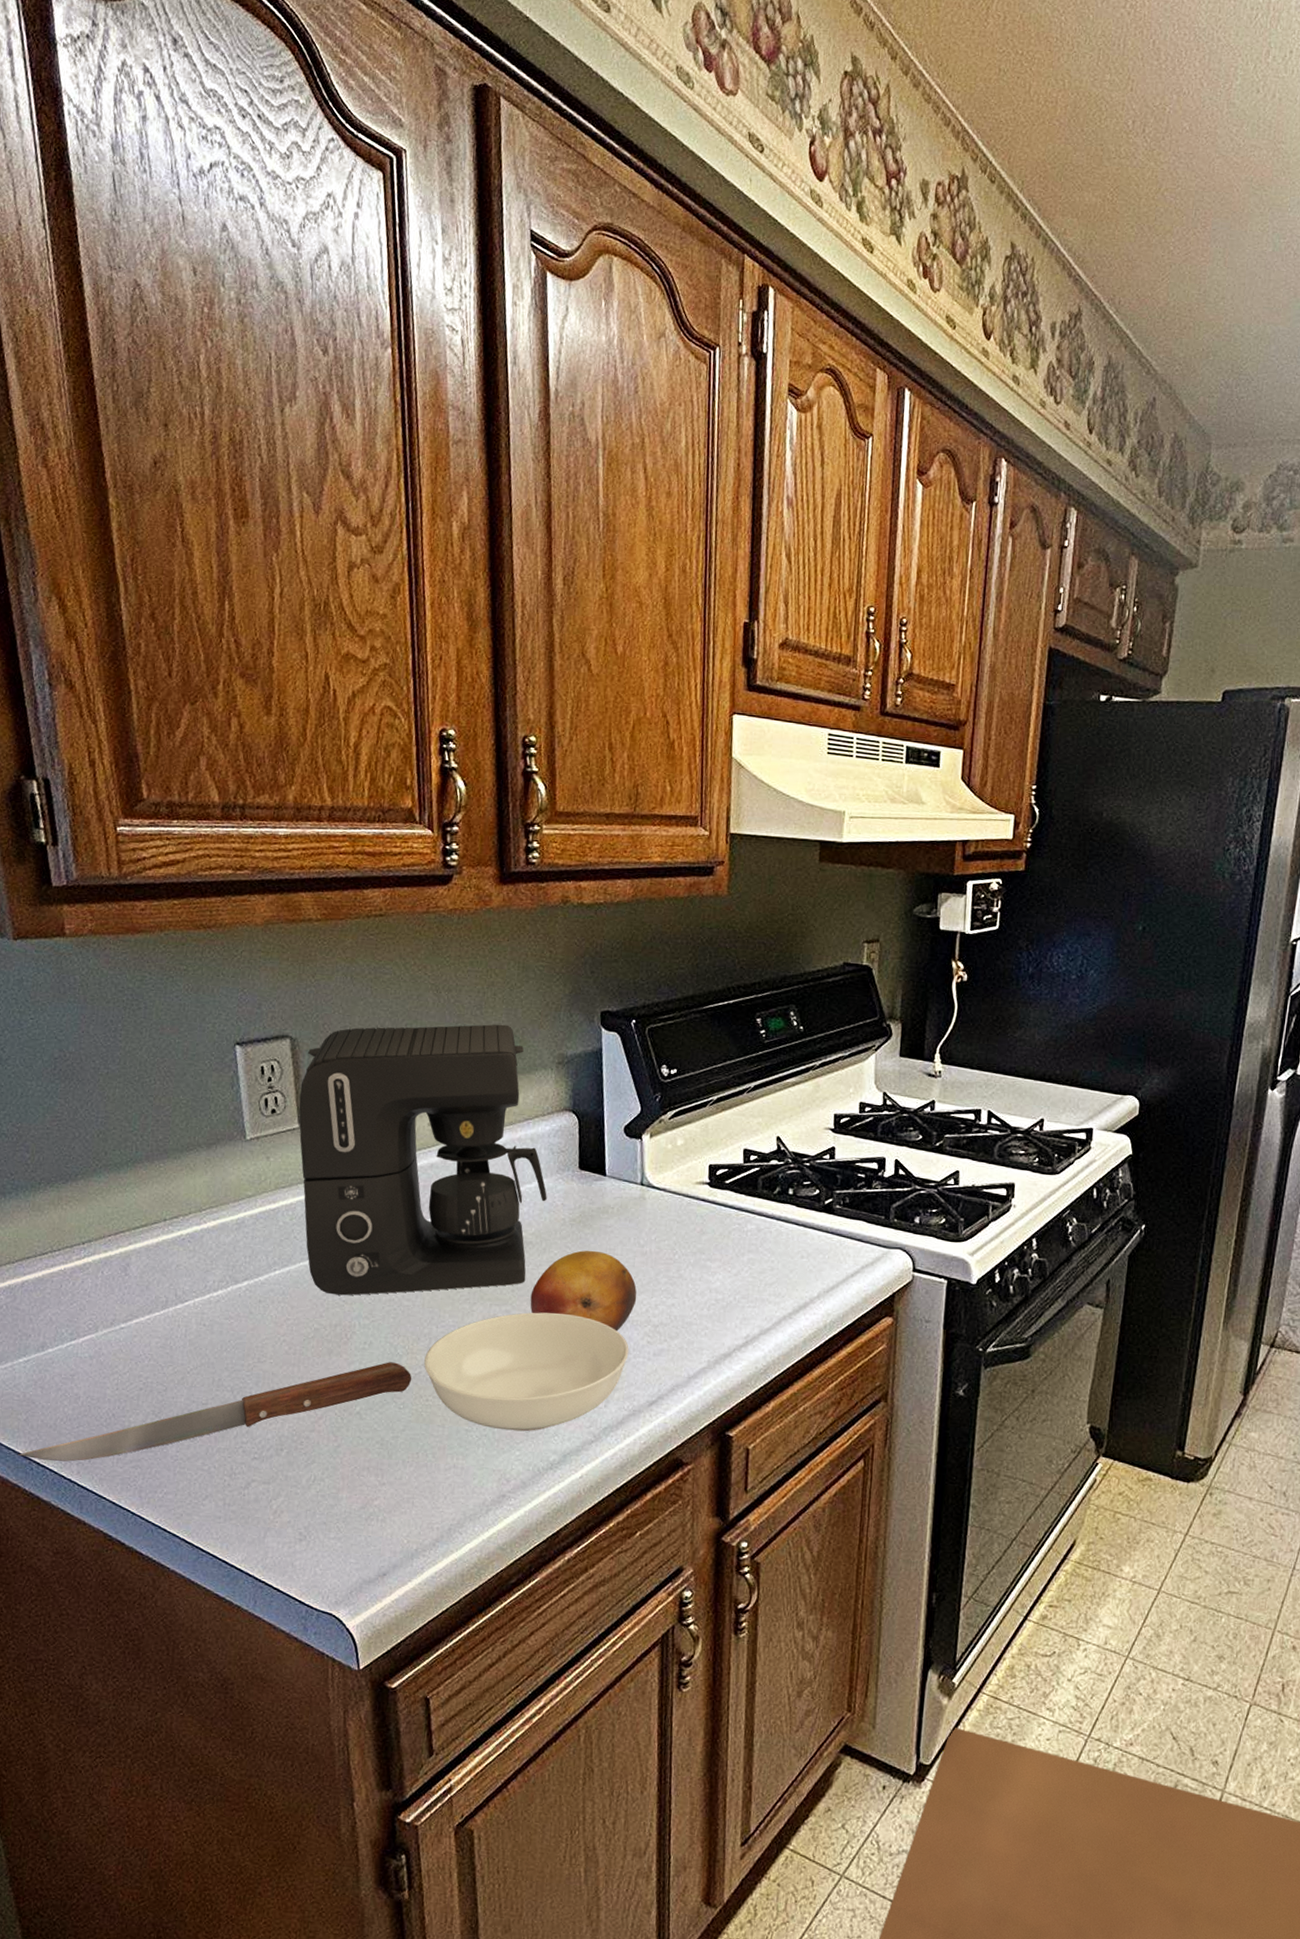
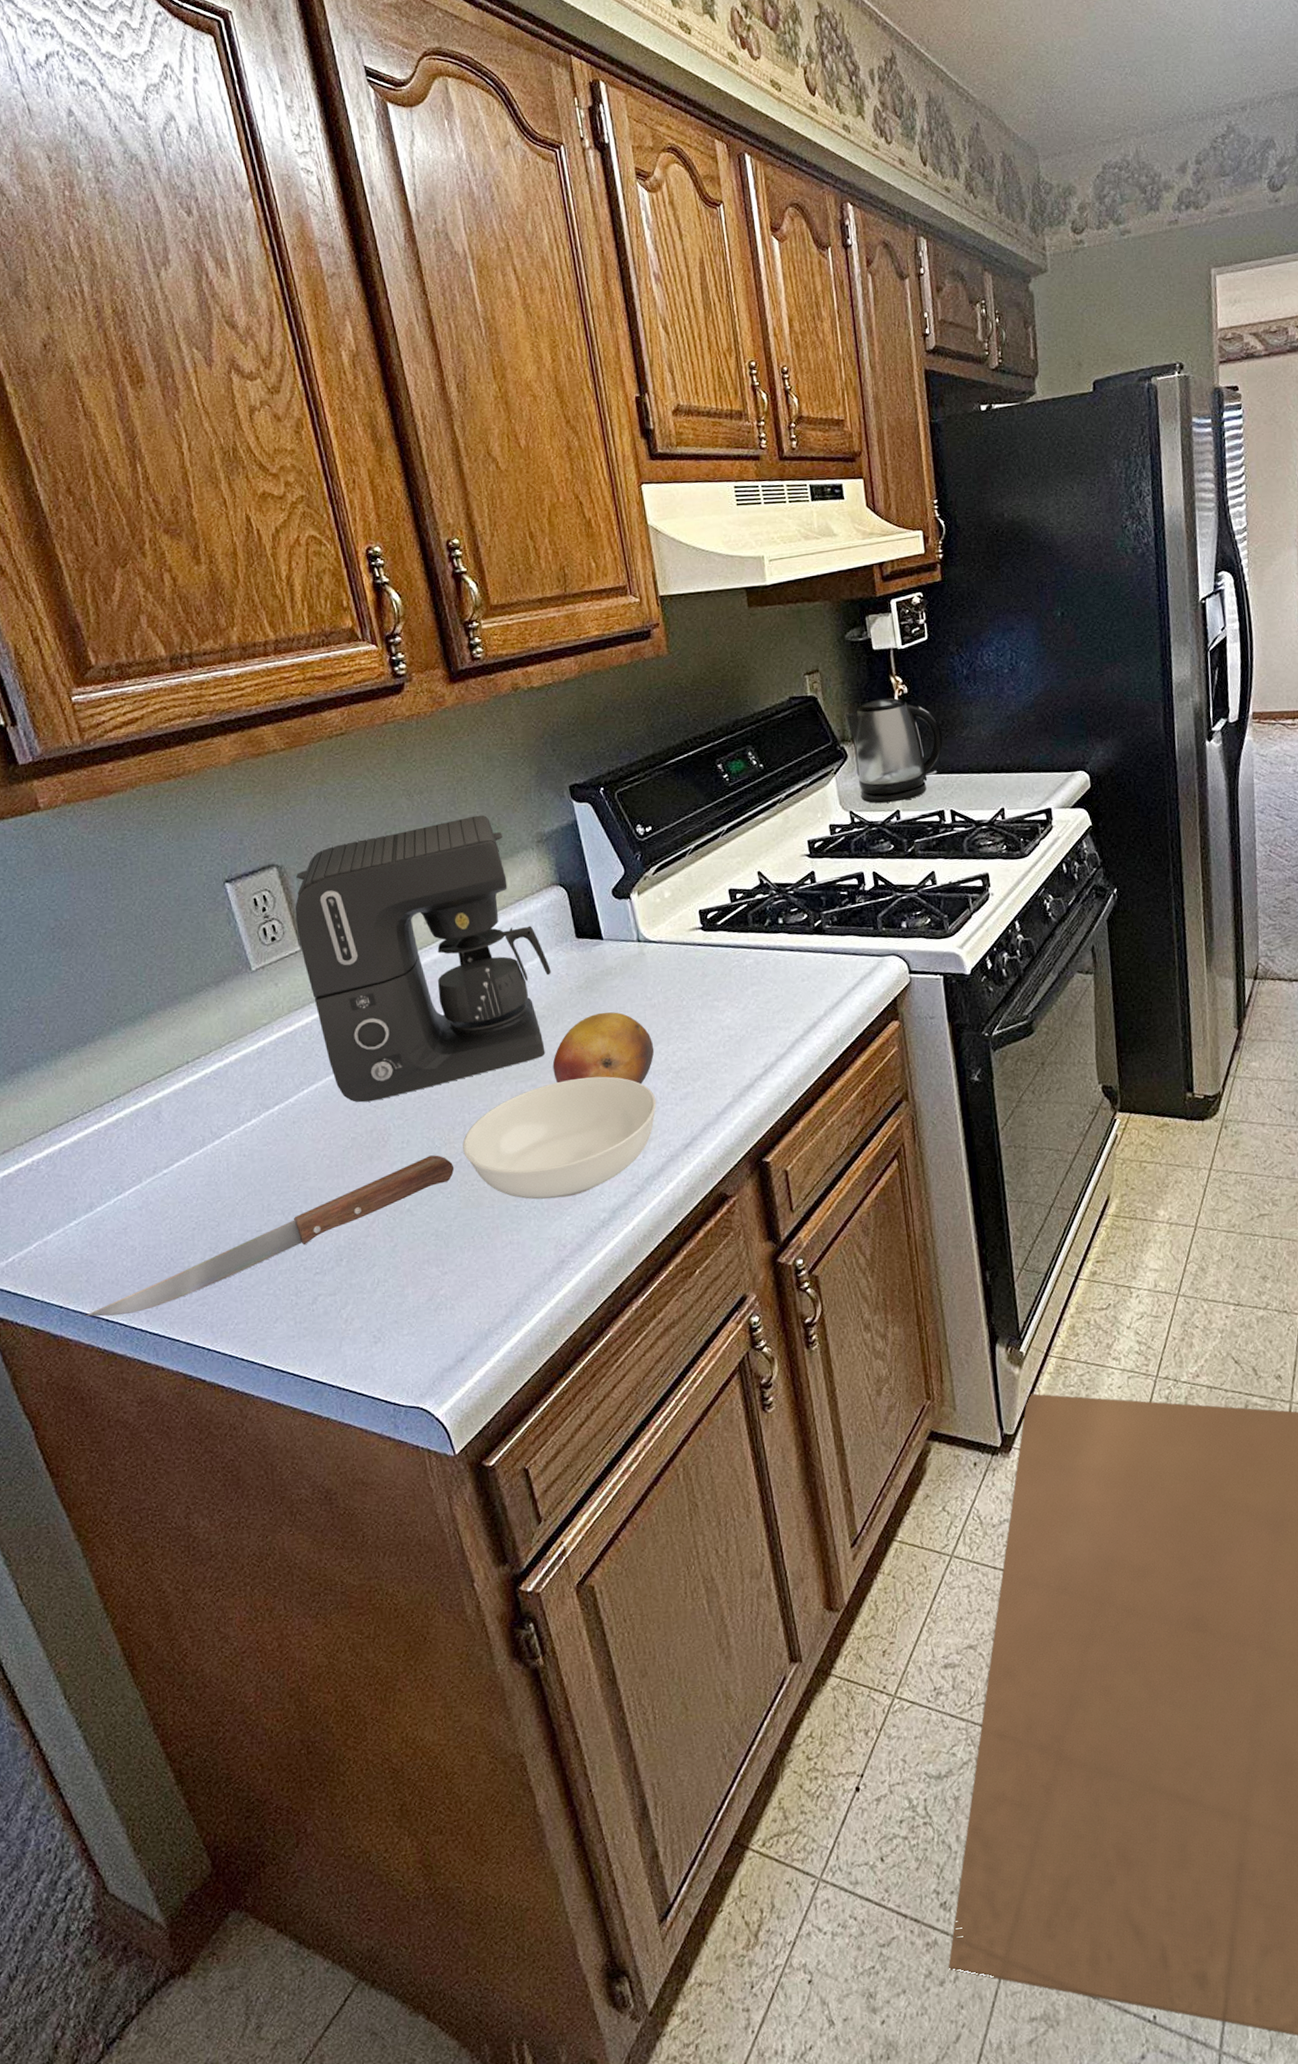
kettle: none [898,981,995,1092] -> present [846,698,943,804]

